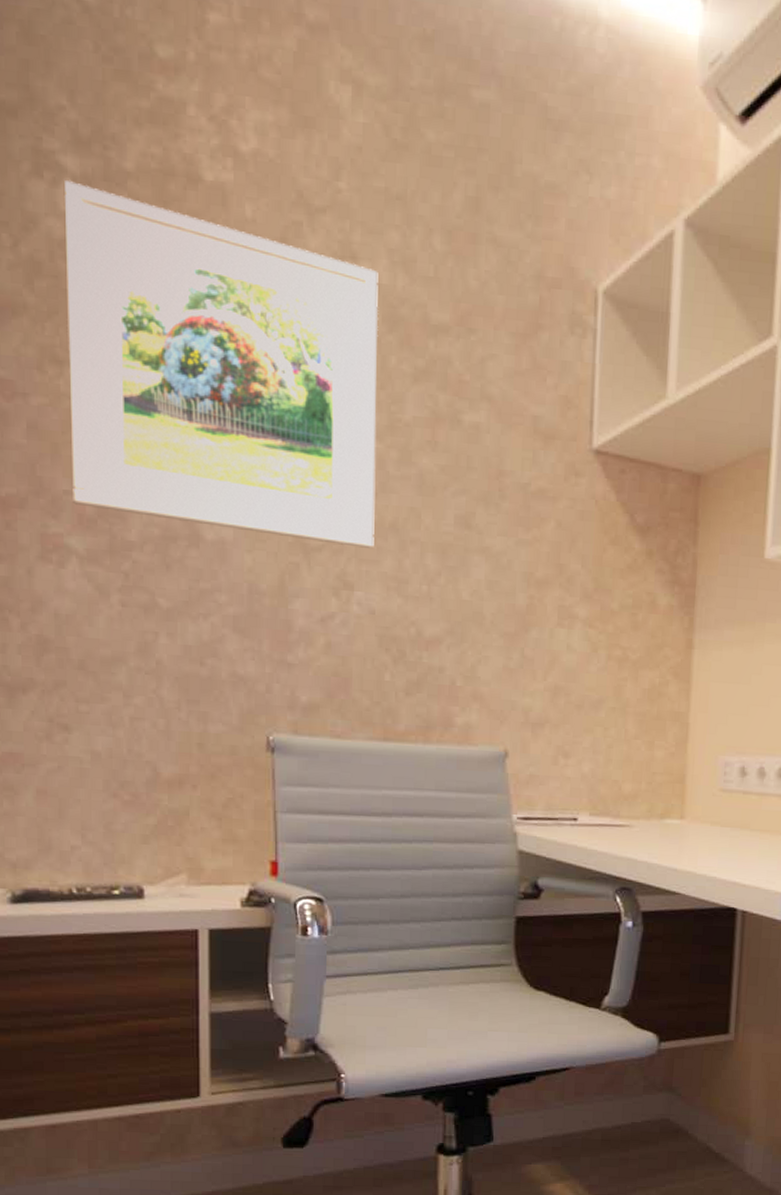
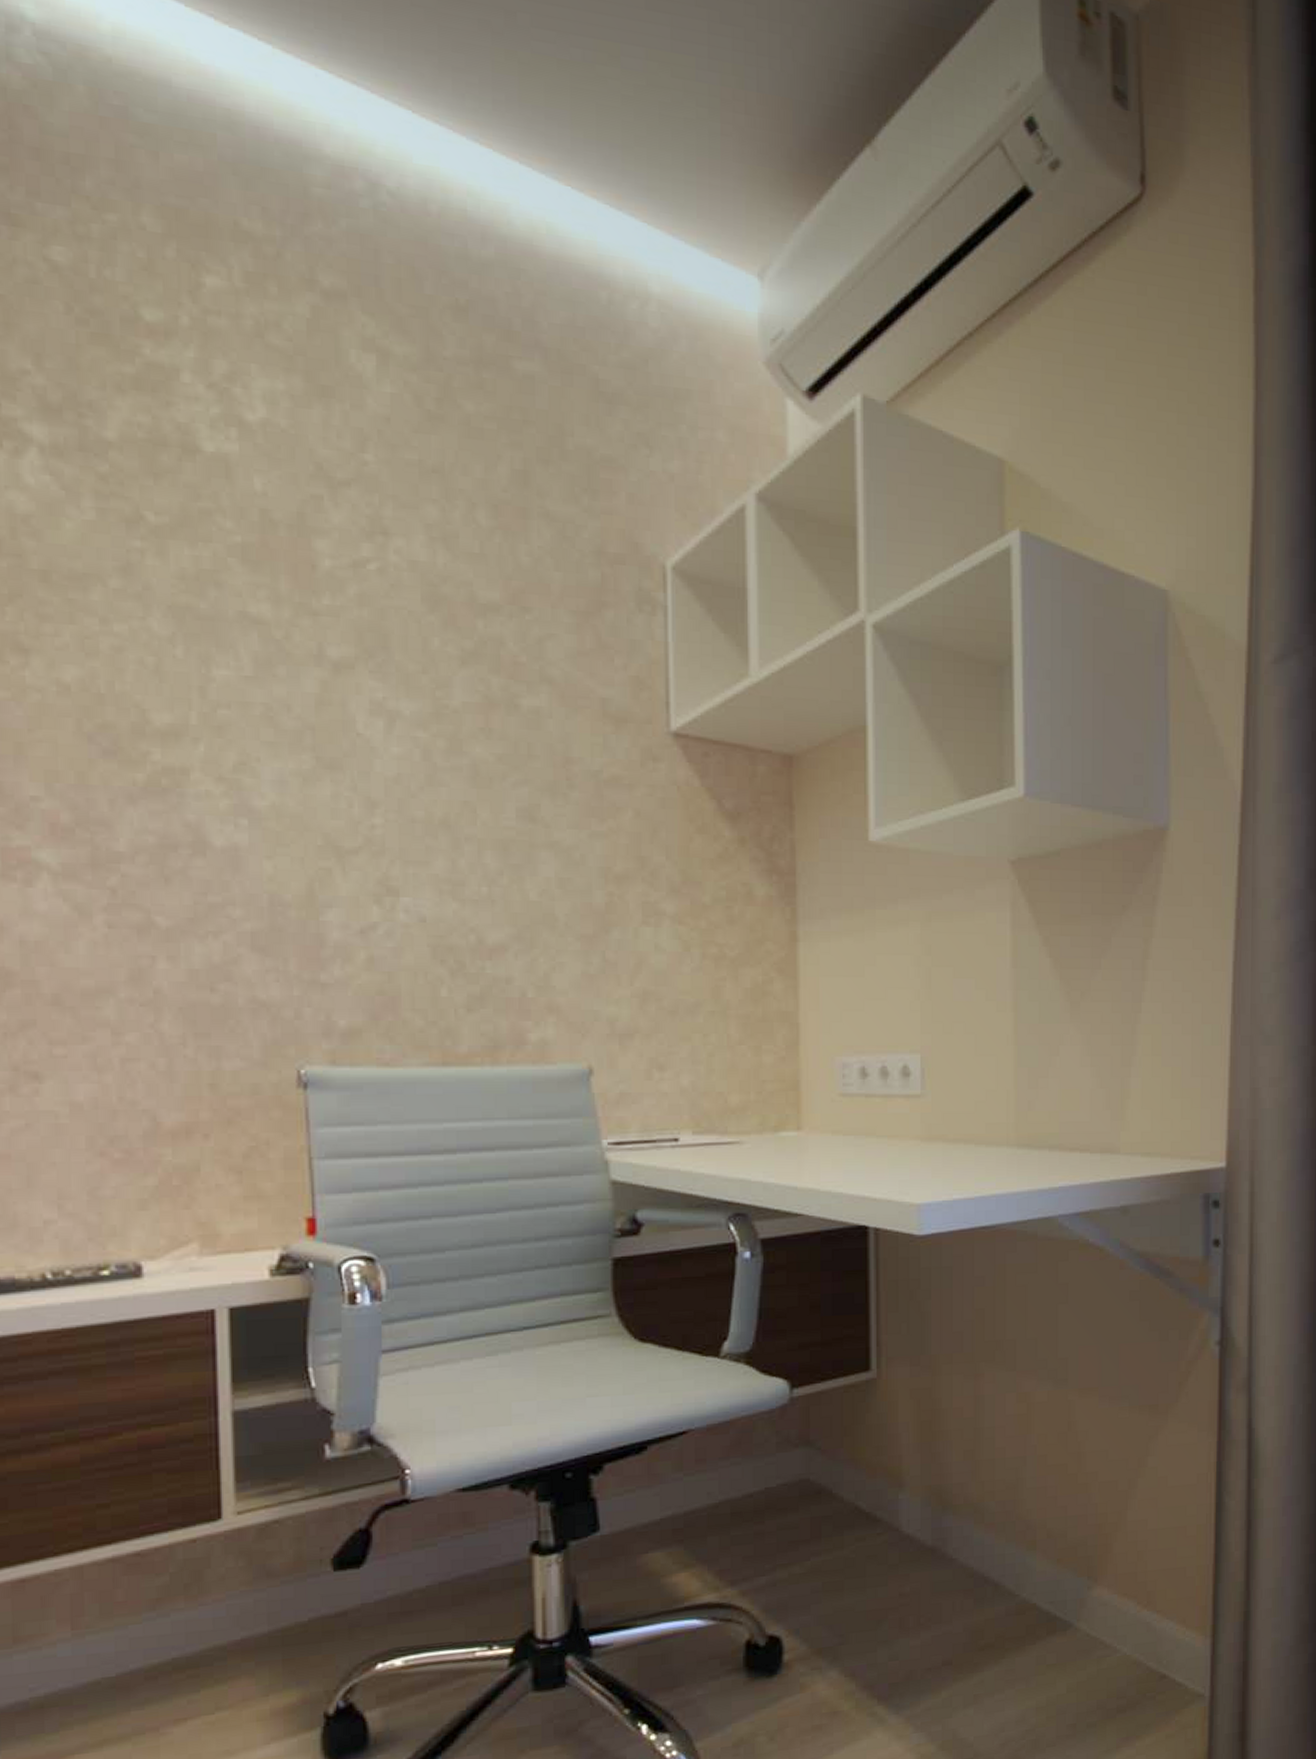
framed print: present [63,181,379,548] -> none [28,450,422,848]

